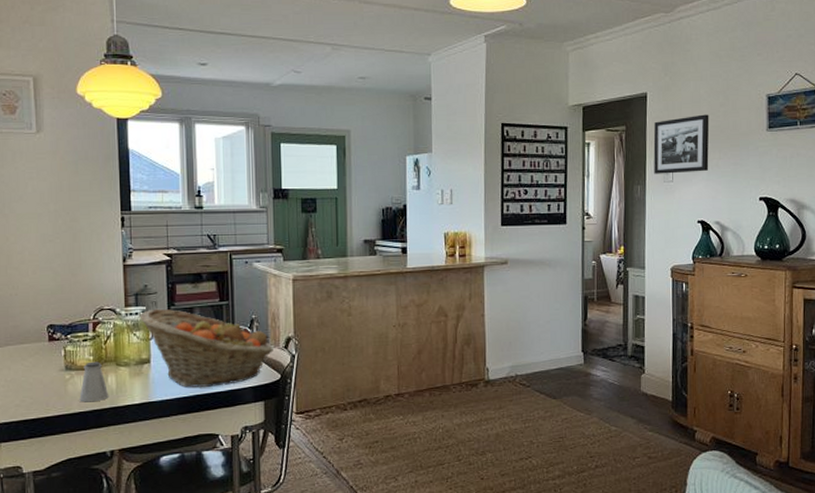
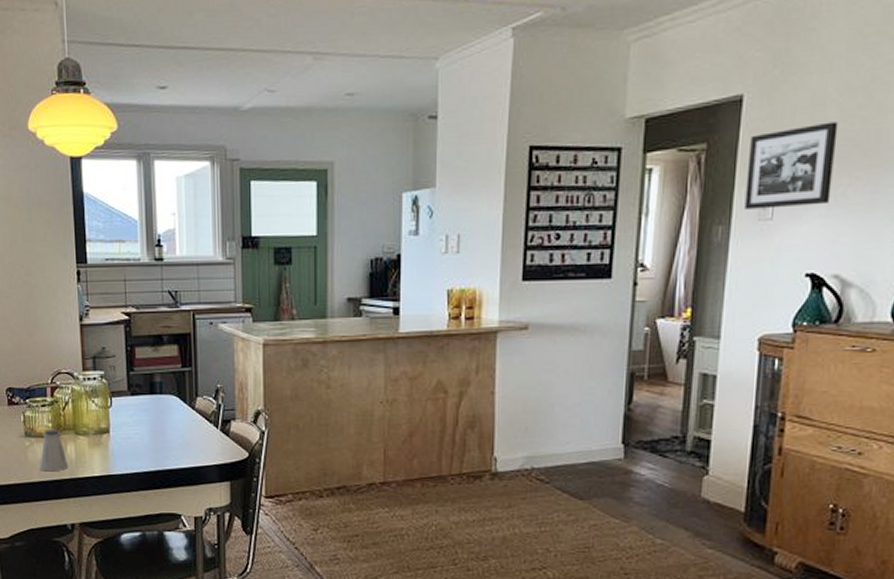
fruit basket: present [139,308,273,387] -> none [97,374,241,462]

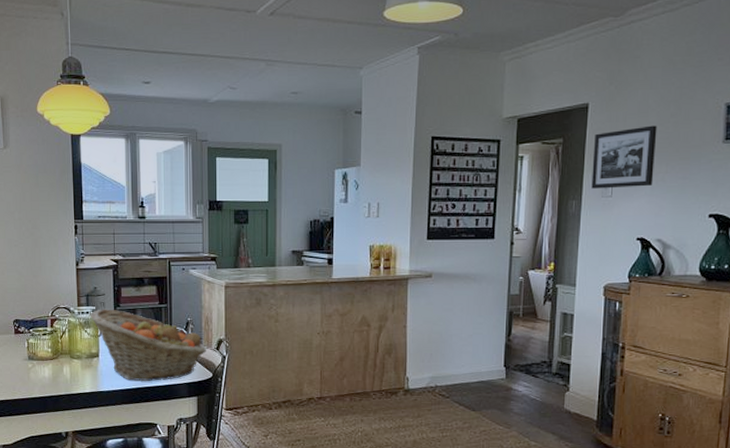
saltshaker: present [39,429,69,472] -> none [40,353,64,389]
fruit basket: none [97,374,241,462] -> present [90,309,206,381]

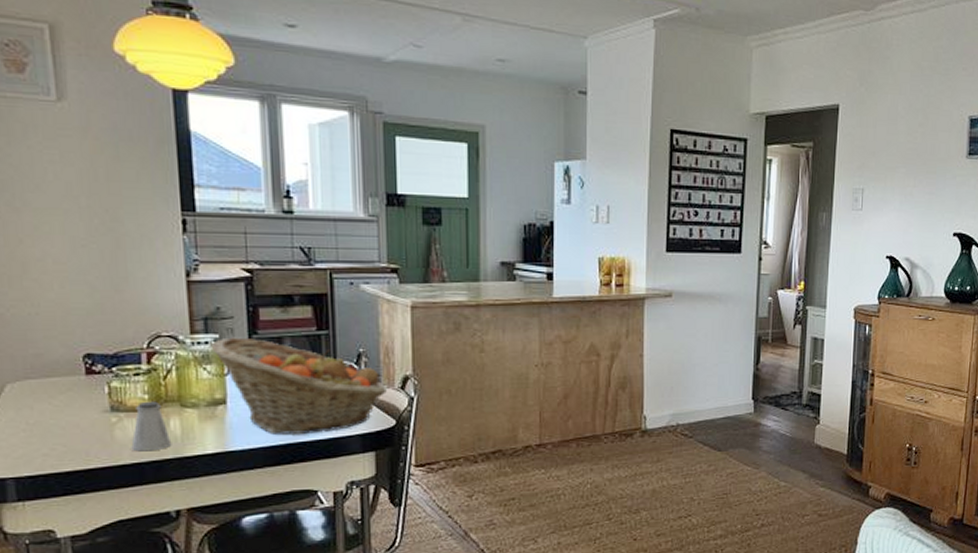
saltshaker: none [40,353,64,389] -> present [131,401,172,452]
picture frame: present [591,125,658,189] -> none [842,134,906,201]

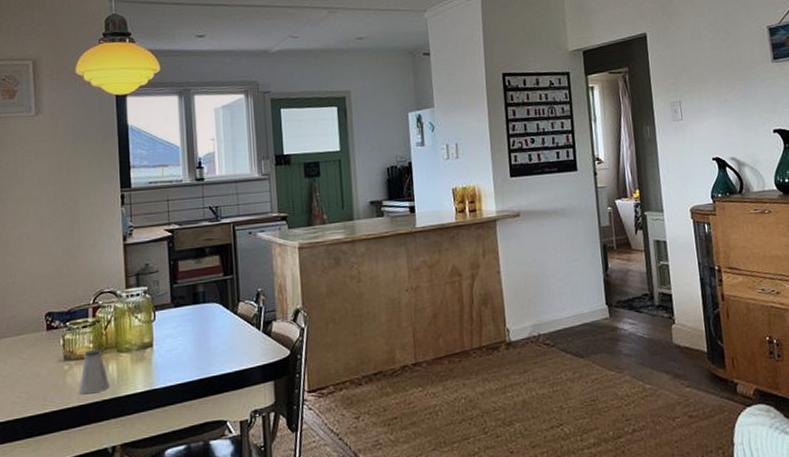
fruit basket: present [210,337,387,434] -> none [141,287,281,371]

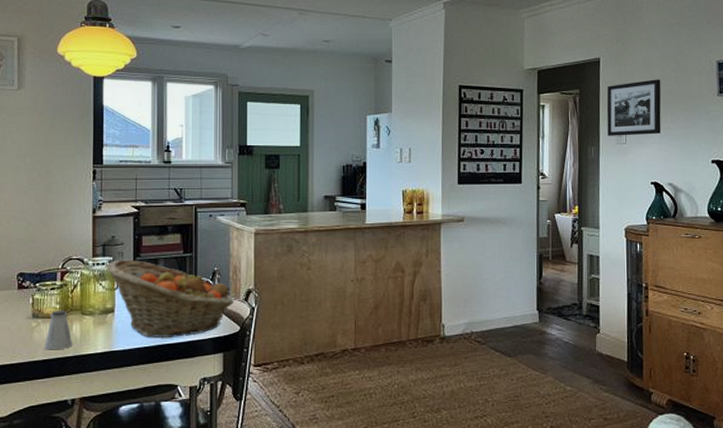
fruit basket: none [141,287,281,371] -> present [106,259,234,338]
picture frame: none [657,50,718,114] -> present [606,79,661,136]

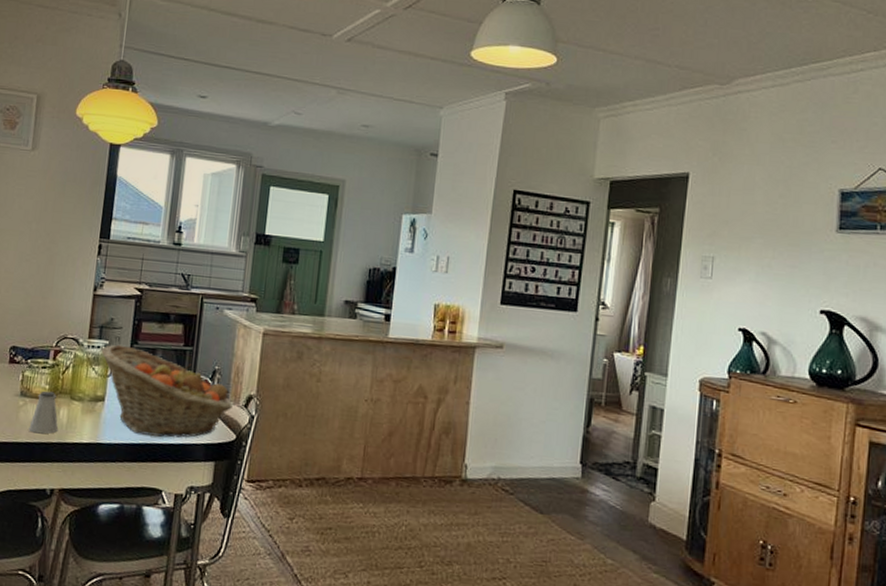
picture frame: present [606,79,661,136] -> none [689,204,764,272]

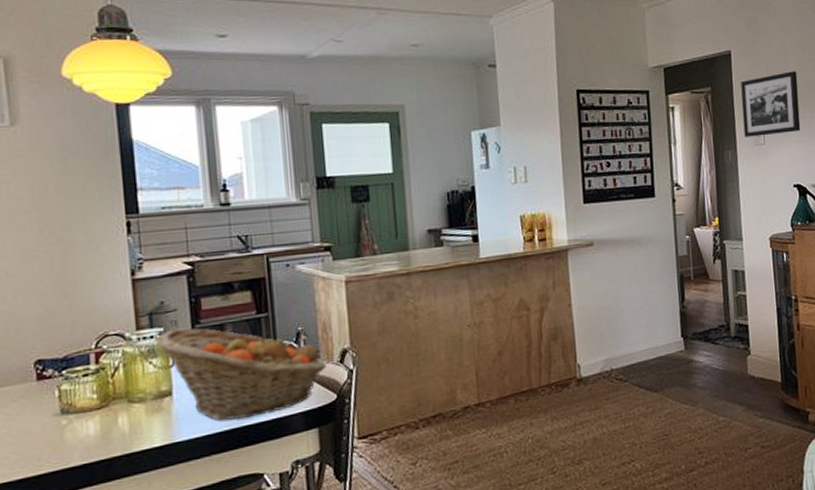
saltshaker: present [29,390,59,434] -> none [81,399,121,452]
picture frame: none [689,204,764,272] -> present [741,71,801,137]

